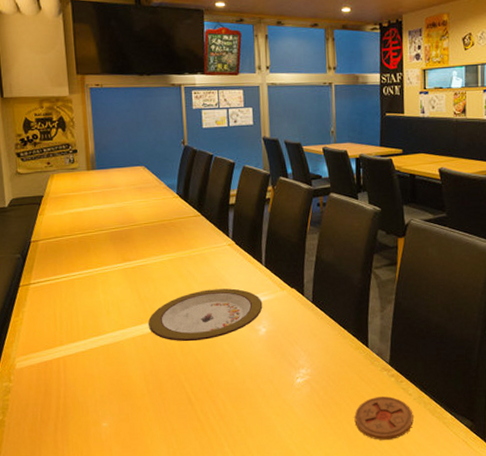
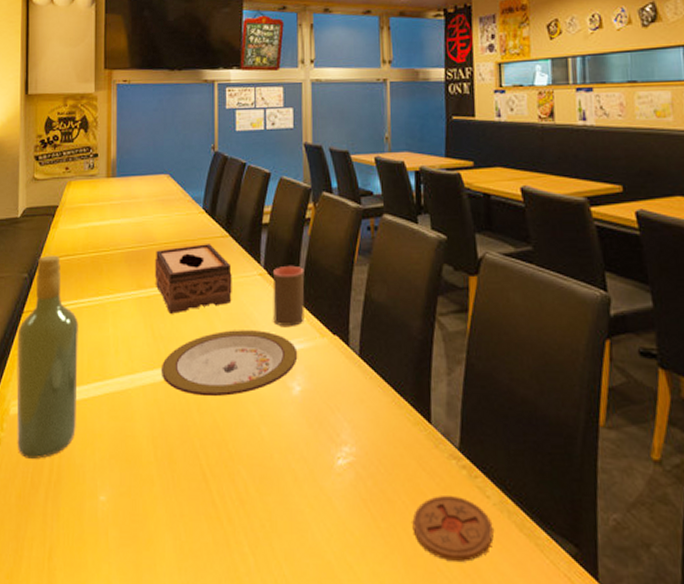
wine bottle: none [16,237,77,401] -> present [16,255,78,459]
tissue box: none [136,222,206,280] -> present [154,244,232,314]
cup: none [239,237,267,284] -> present [272,267,305,326]

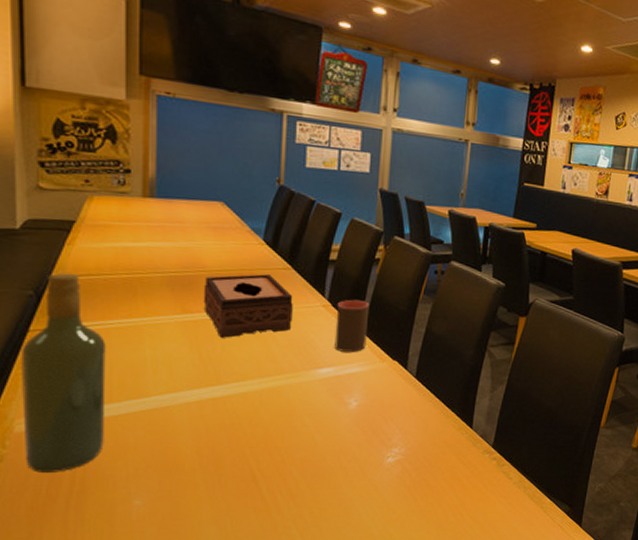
plate: present [160,330,298,397] -> none [208,354,357,412]
coaster: present [412,496,494,562] -> none [447,480,511,524]

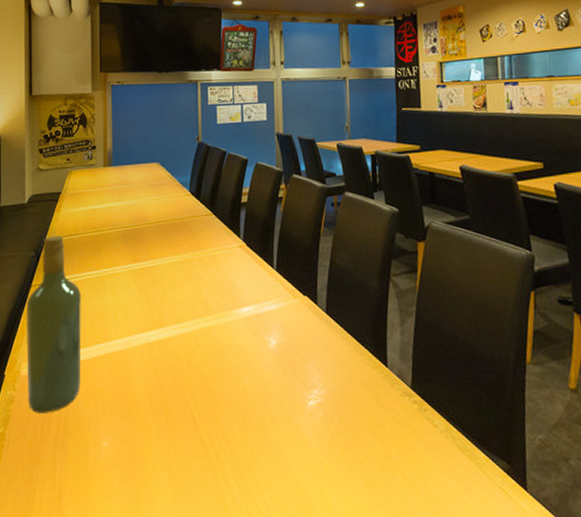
tissue box: present [203,274,293,338] -> none [148,222,216,283]
cup: present [334,300,370,352] -> none [251,239,279,290]

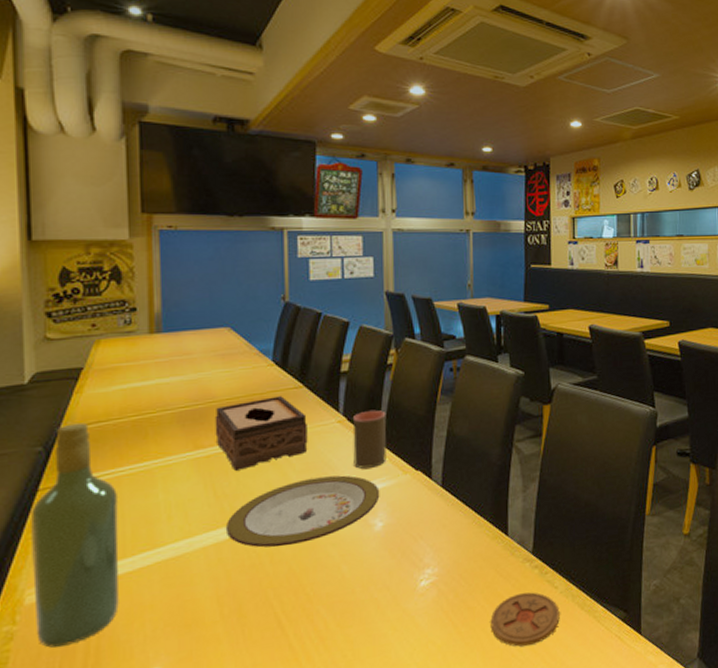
tissue box: none [148,222,216,283] -> present [214,396,308,471]
plate: none [154,294,274,353] -> present [225,475,380,548]
cup: none [251,239,279,290] -> present [352,410,387,469]
coaster: none [372,427,441,481] -> present [490,592,560,647]

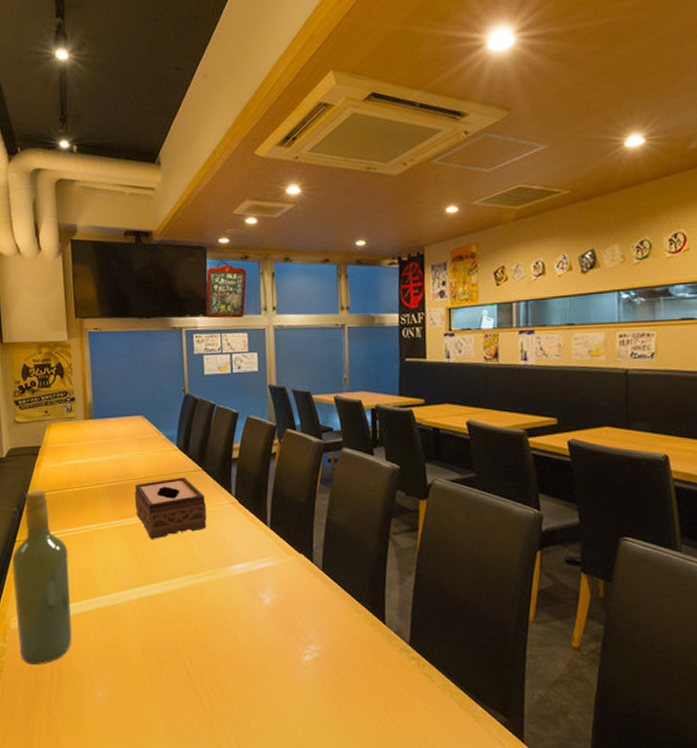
plate: present [225,475,380,548] -> none [145,551,268,608]
cup: present [352,410,387,469] -> none [243,495,273,547]
coaster: present [490,592,560,647] -> none [369,682,438,732]

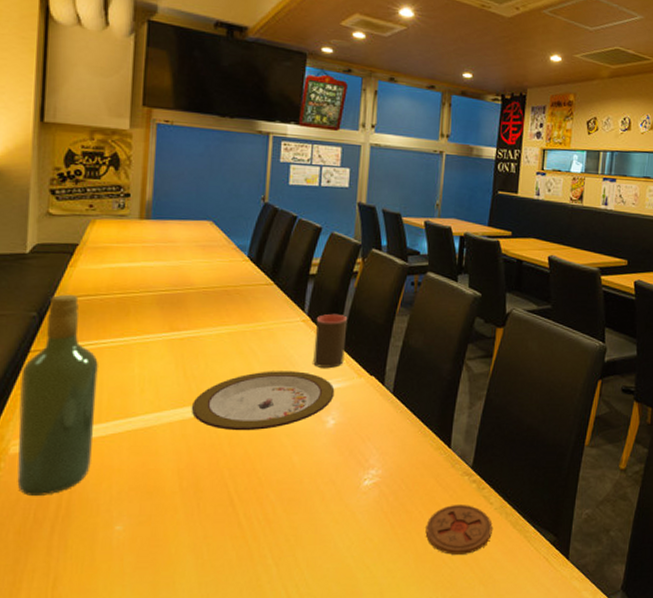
tissue box: present [134,477,207,539] -> none [190,290,275,355]
plate: none [145,551,268,608] -> present [191,371,335,431]
cup: none [243,495,273,547] -> present [313,314,348,368]
coaster: none [369,682,438,732] -> present [425,505,493,555]

